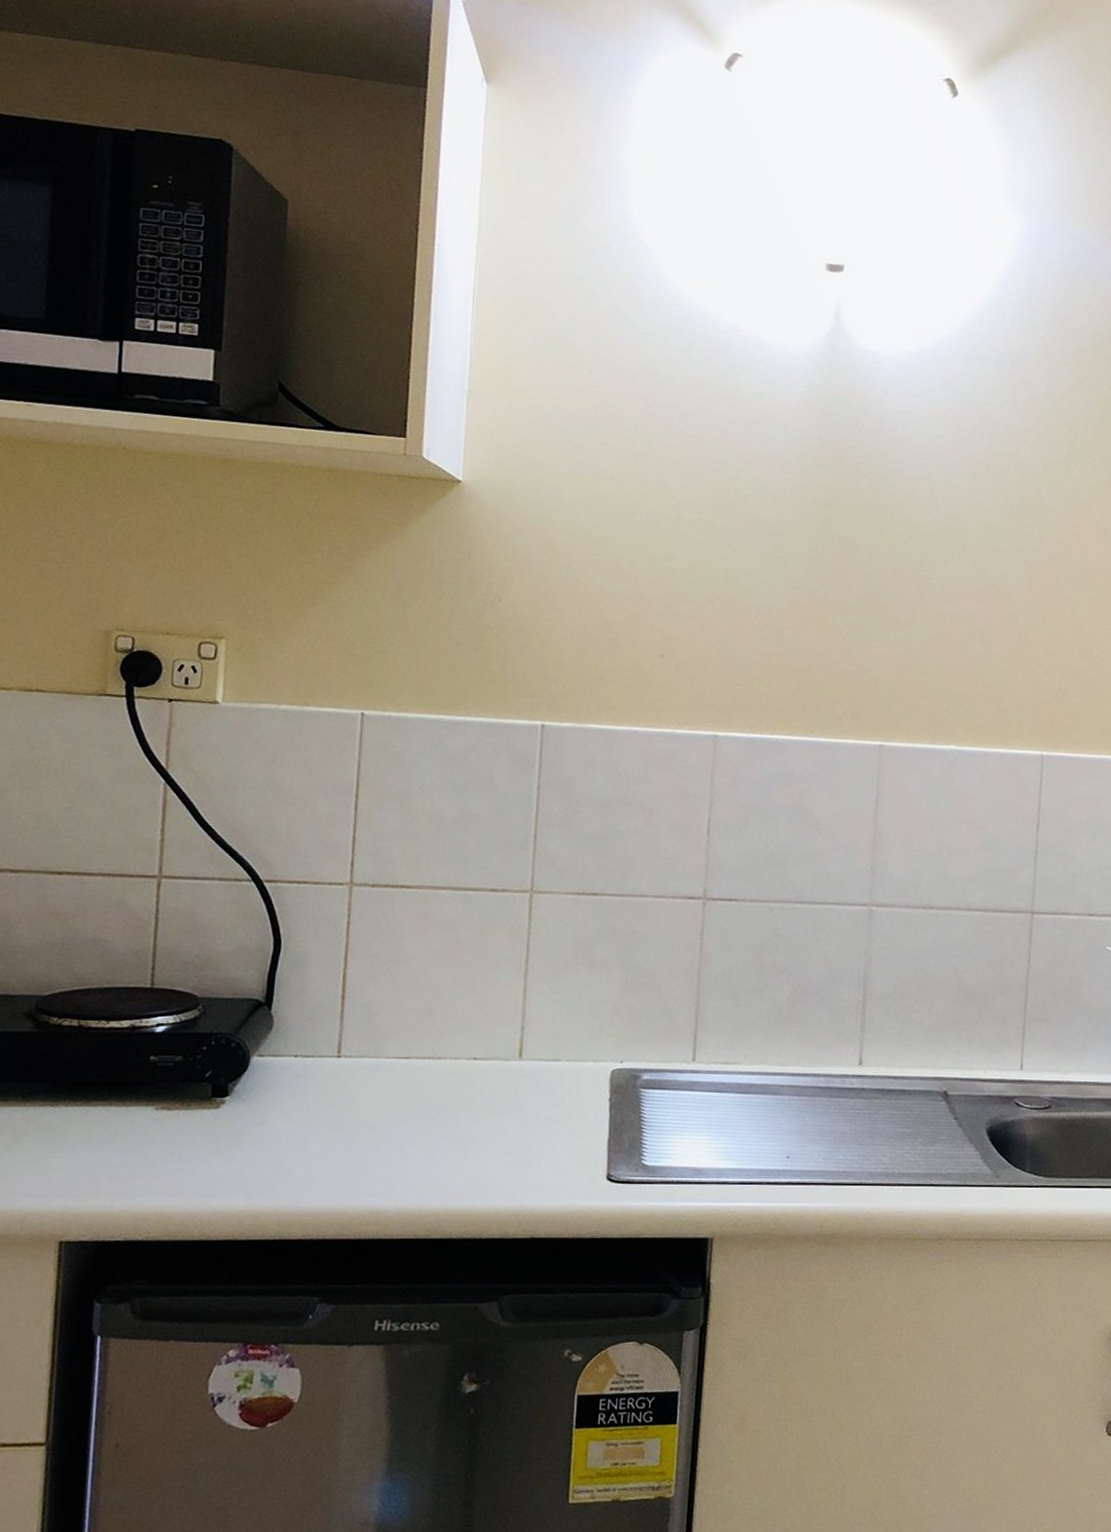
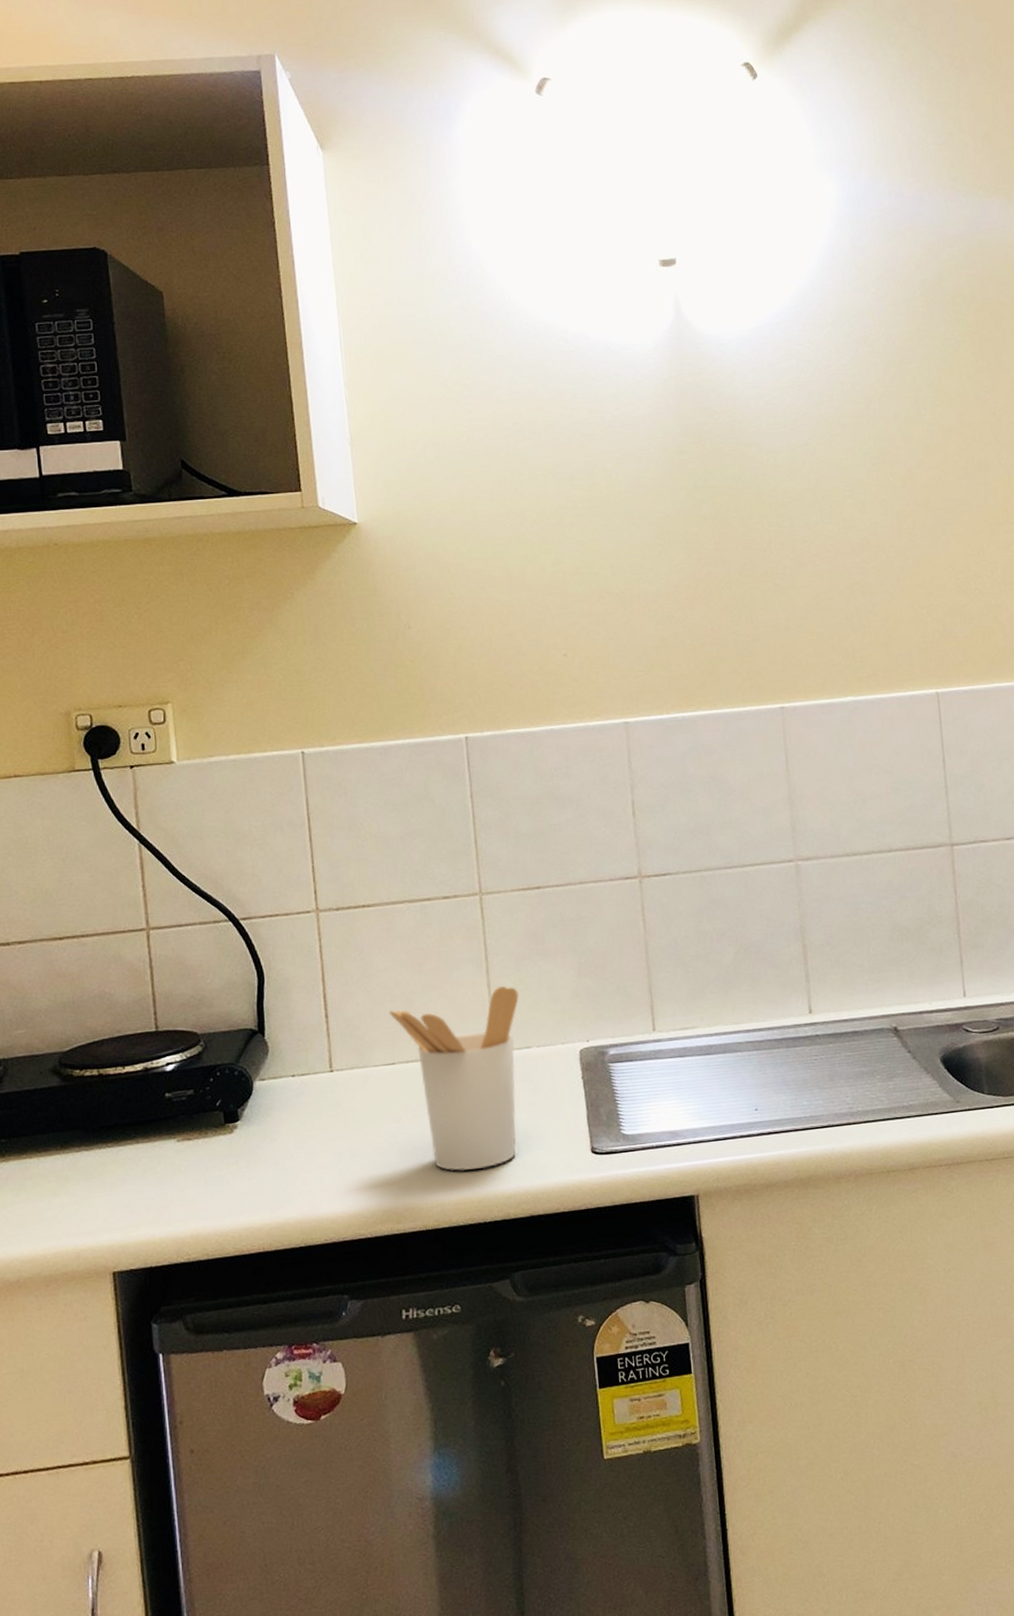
utensil holder: none [412,991,556,1181] -> present [389,985,519,1171]

